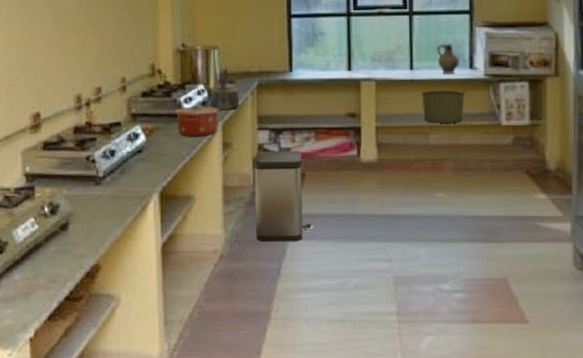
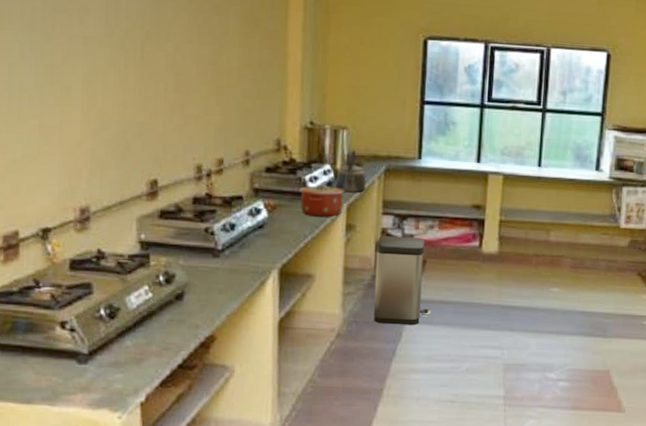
basket: present [421,90,465,123] -> none [546,188,589,222]
ceramic jug: present [437,43,459,74] -> none [565,143,587,174]

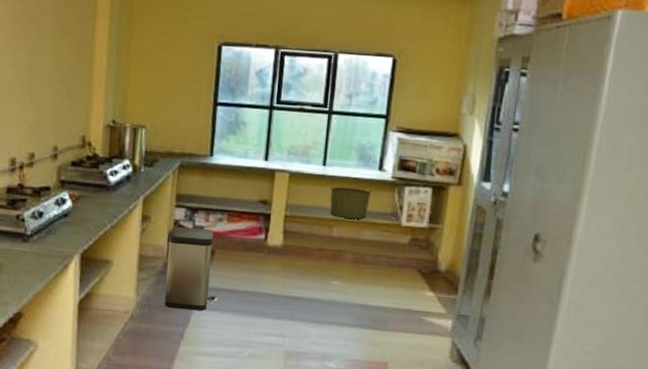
casserole: present [299,184,345,217] -> none [100,177,142,208]
kettle: present [336,150,366,193] -> none [134,147,162,187]
basket: none [546,188,589,222] -> present [330,186,372,219]

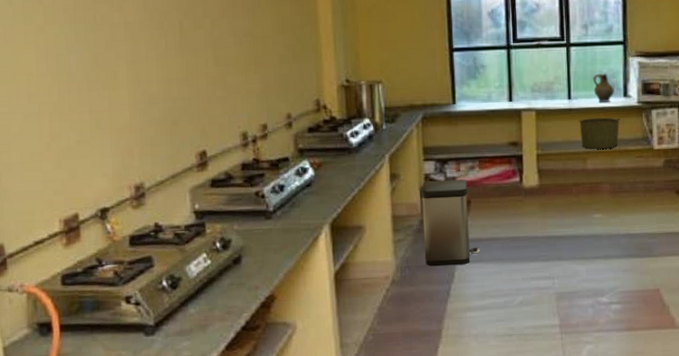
ceramic jug: none [349,144,370,173] -> present [593,73,614,102]

